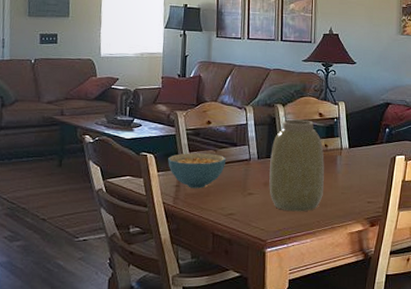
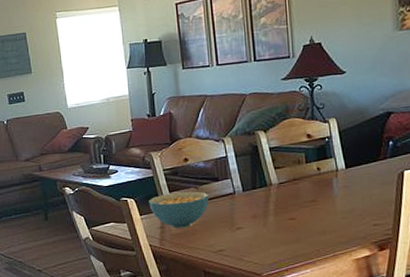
vase: present [269,119,324,212] -> none [256,144,320,243]

